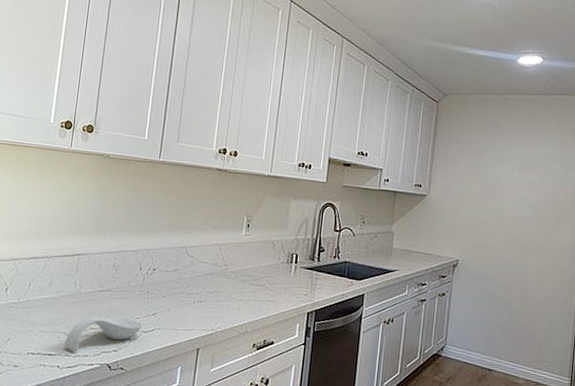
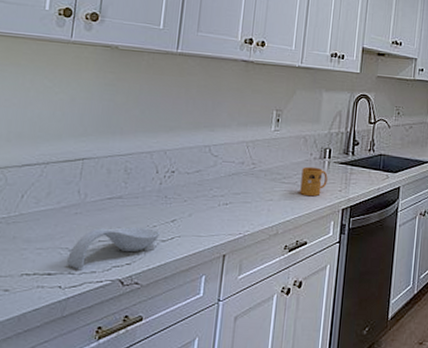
mug: none [268,270,294,299] -> present [300,166,328,197]

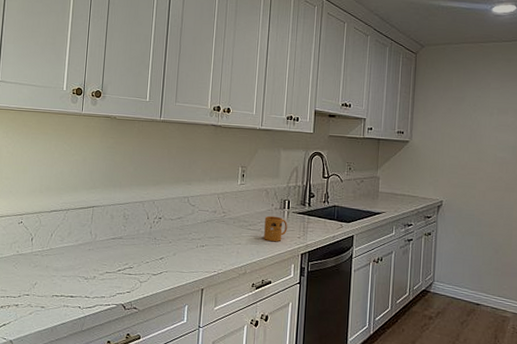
spoon rest: present [66,227,161,268] -> none [83,262,152,293]

